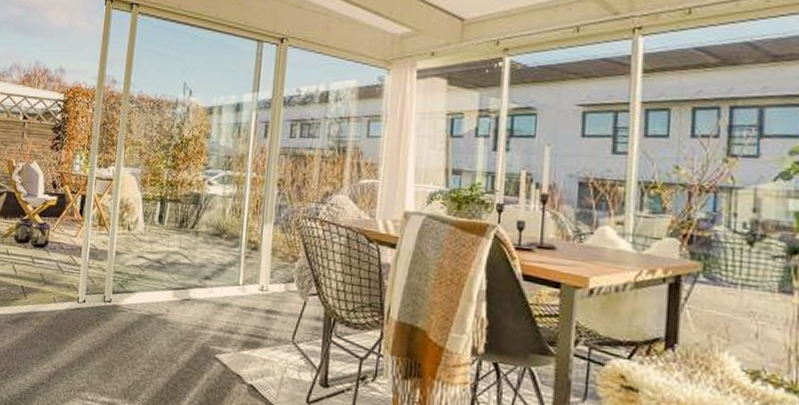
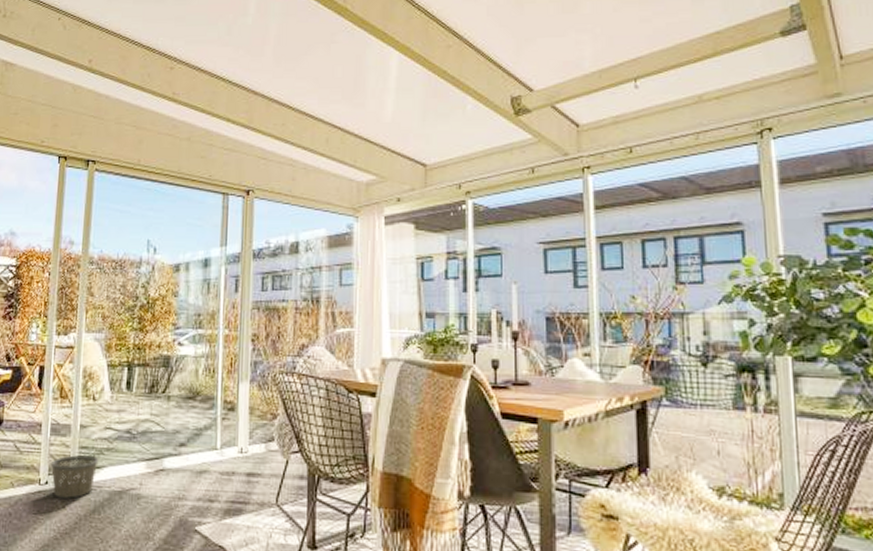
basket: none [88,278,131,318] -> present [50,455,99,499]

